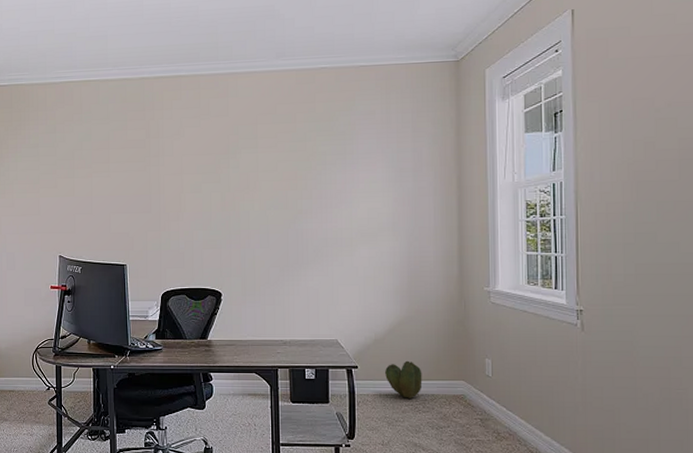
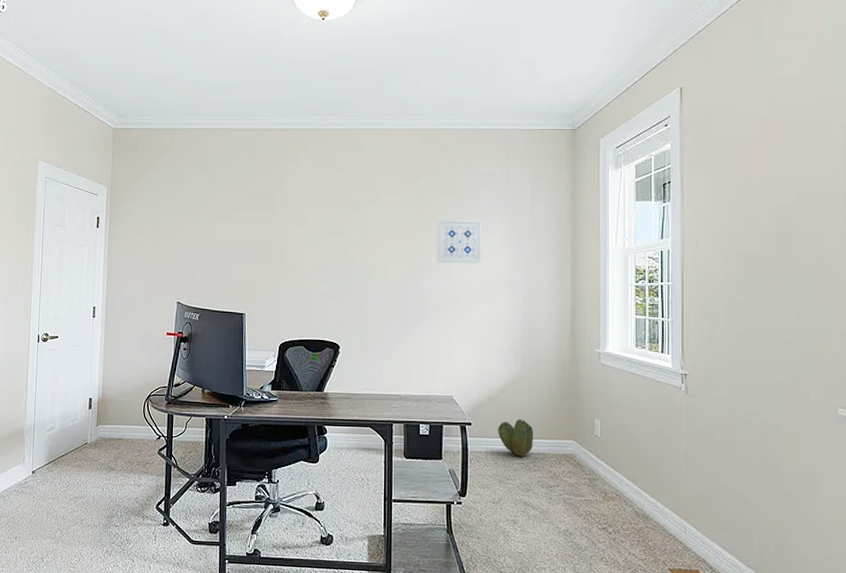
wall art: none [317,159,365,207] -> present [437,219,483,264]

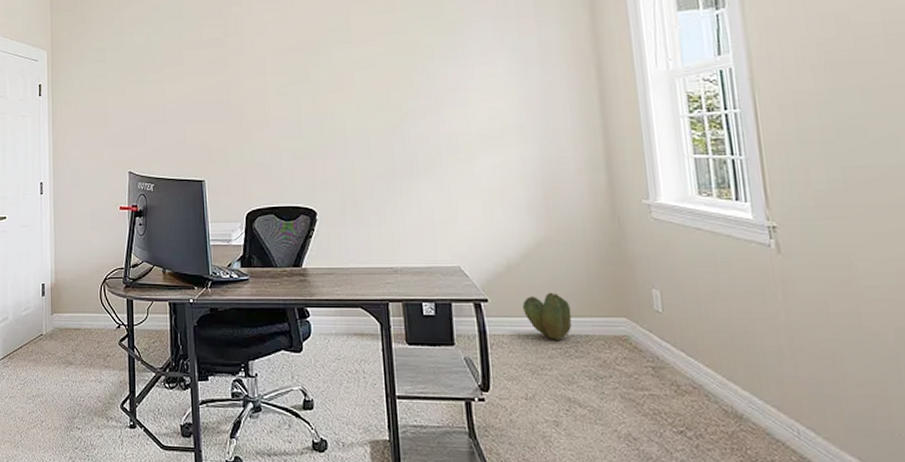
wall art: present [437,219,483,264] -> none [422,50,483,107]

